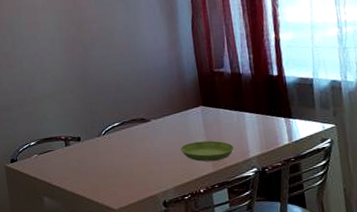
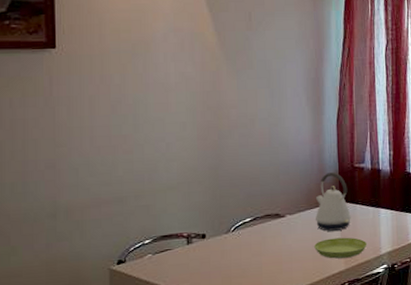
kettle: none [177,78,215,135] -> present [315,172,351,231]

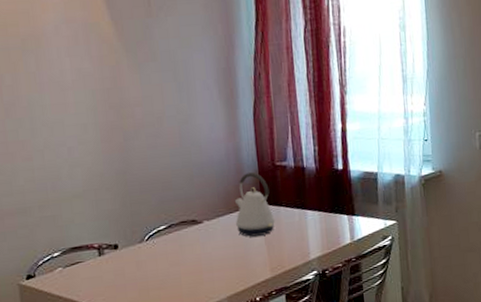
saucer: present [314,237,368,259] -> none [236,242,295,267]

